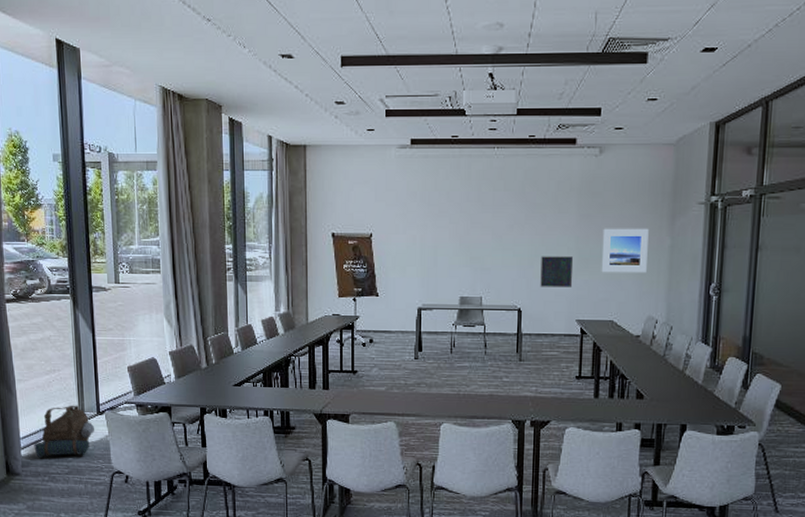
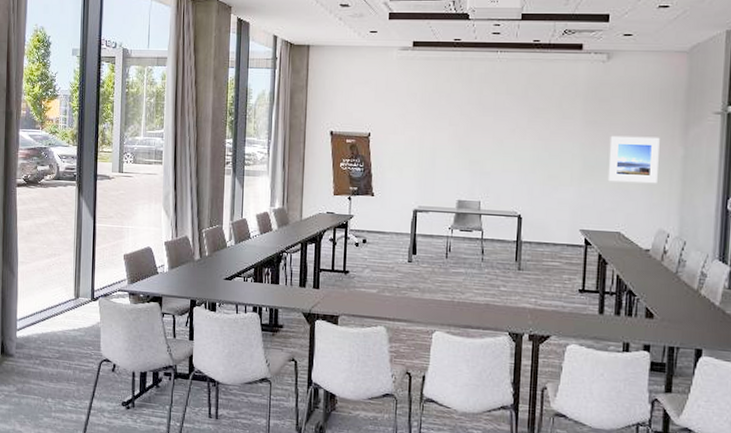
backpack: present [34,405,95,458] -> none [29,289,88,342]
display screen: present [540,256,574,287] -> none [542,162,579,196]

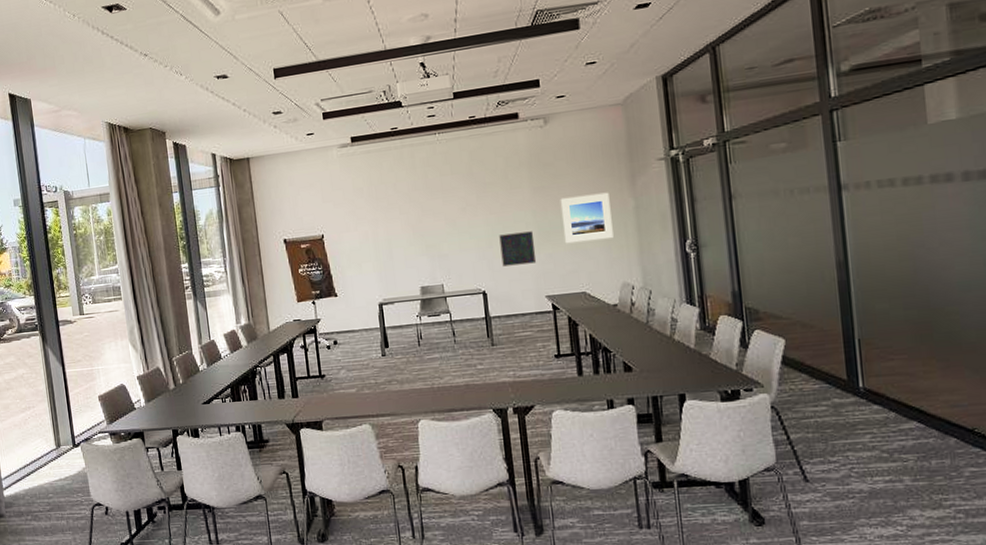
display screen: none [542,162,579,196] -> present [499,231,537,267]

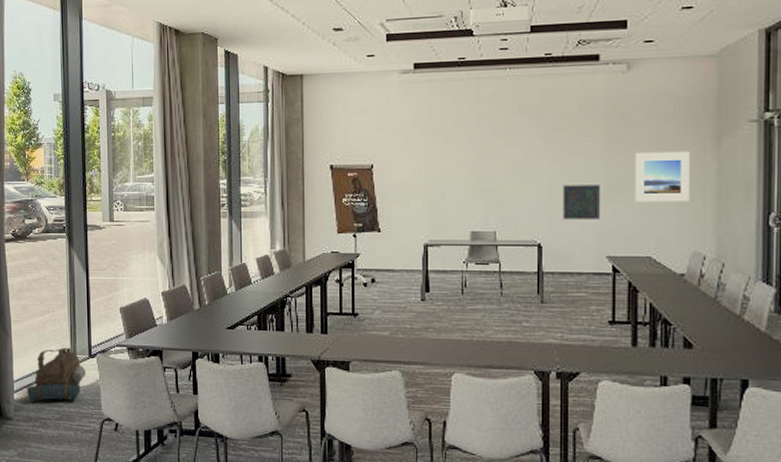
backpack: none [15,440,72,497] -> present [26,347,87,402]

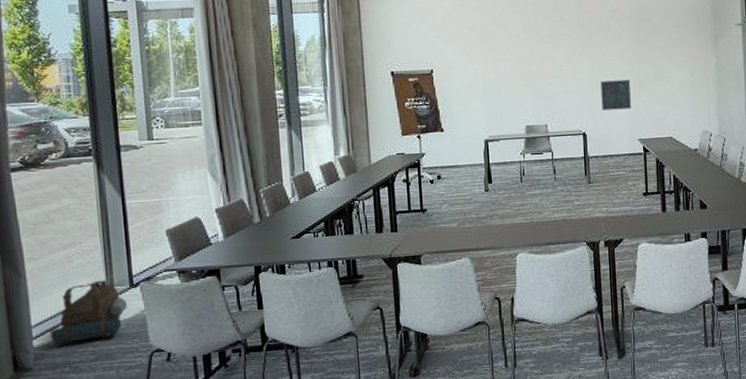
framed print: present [634,151,690,203] -> none [655,49,697,93]

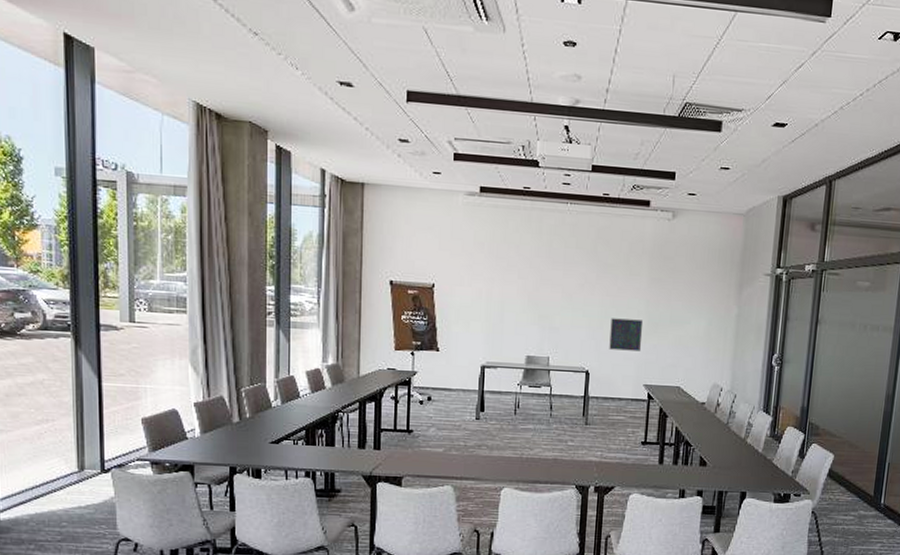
backpack: present [49,279,128,347] -> none [17,461,98,523]

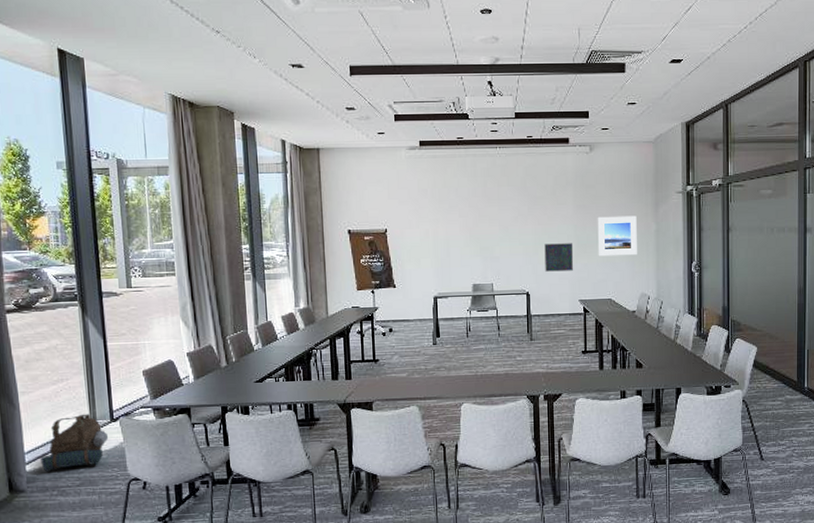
backpack: none [17,461,98,523] -> present [40,413,109,472]
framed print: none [670,293,717,341] -> present [597,215,637,257]

